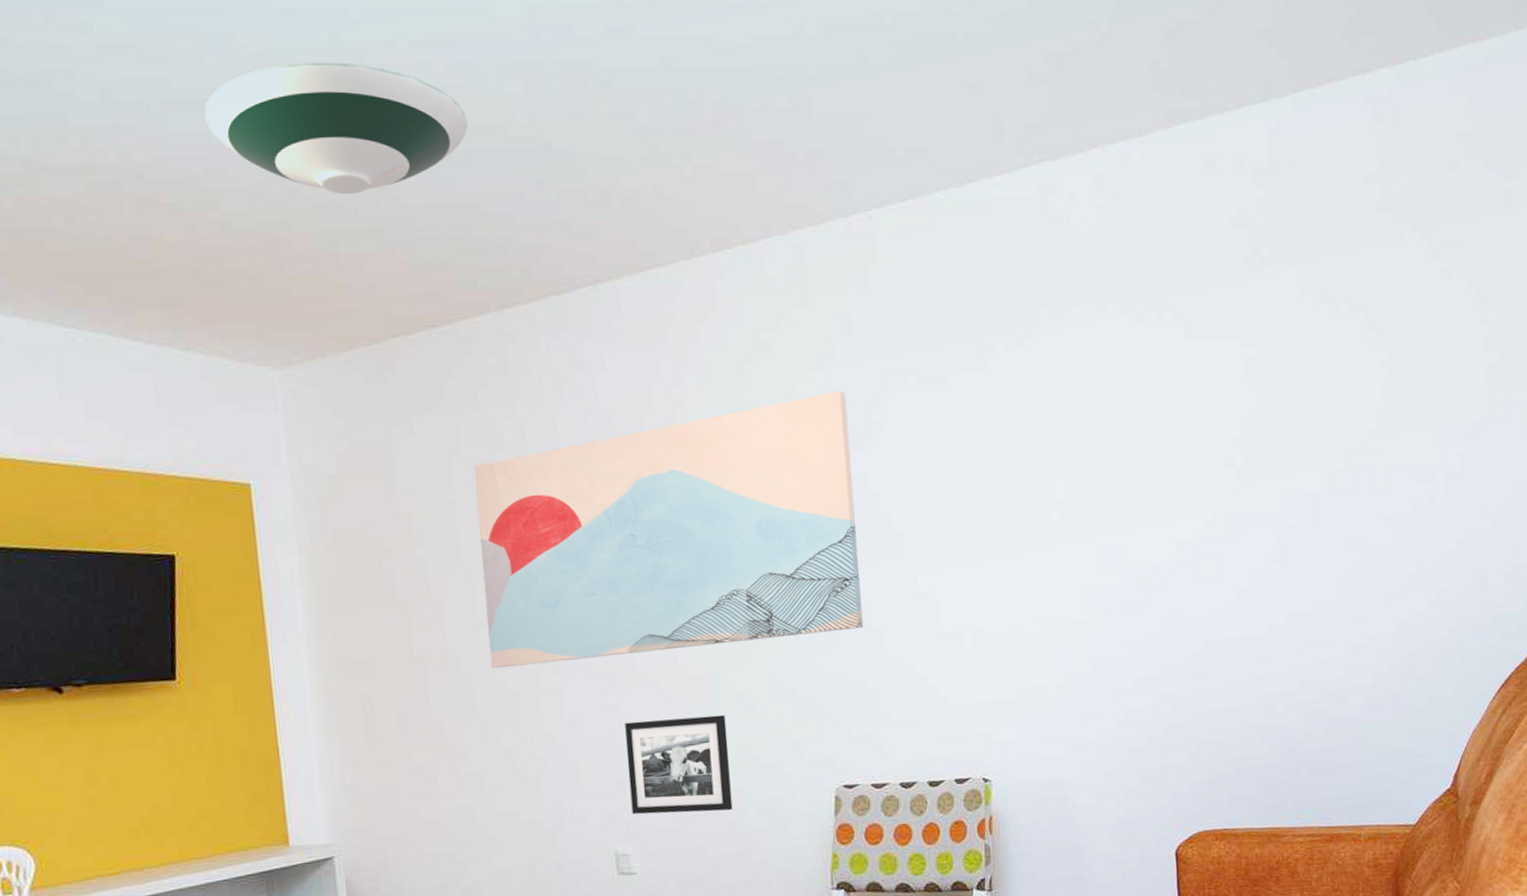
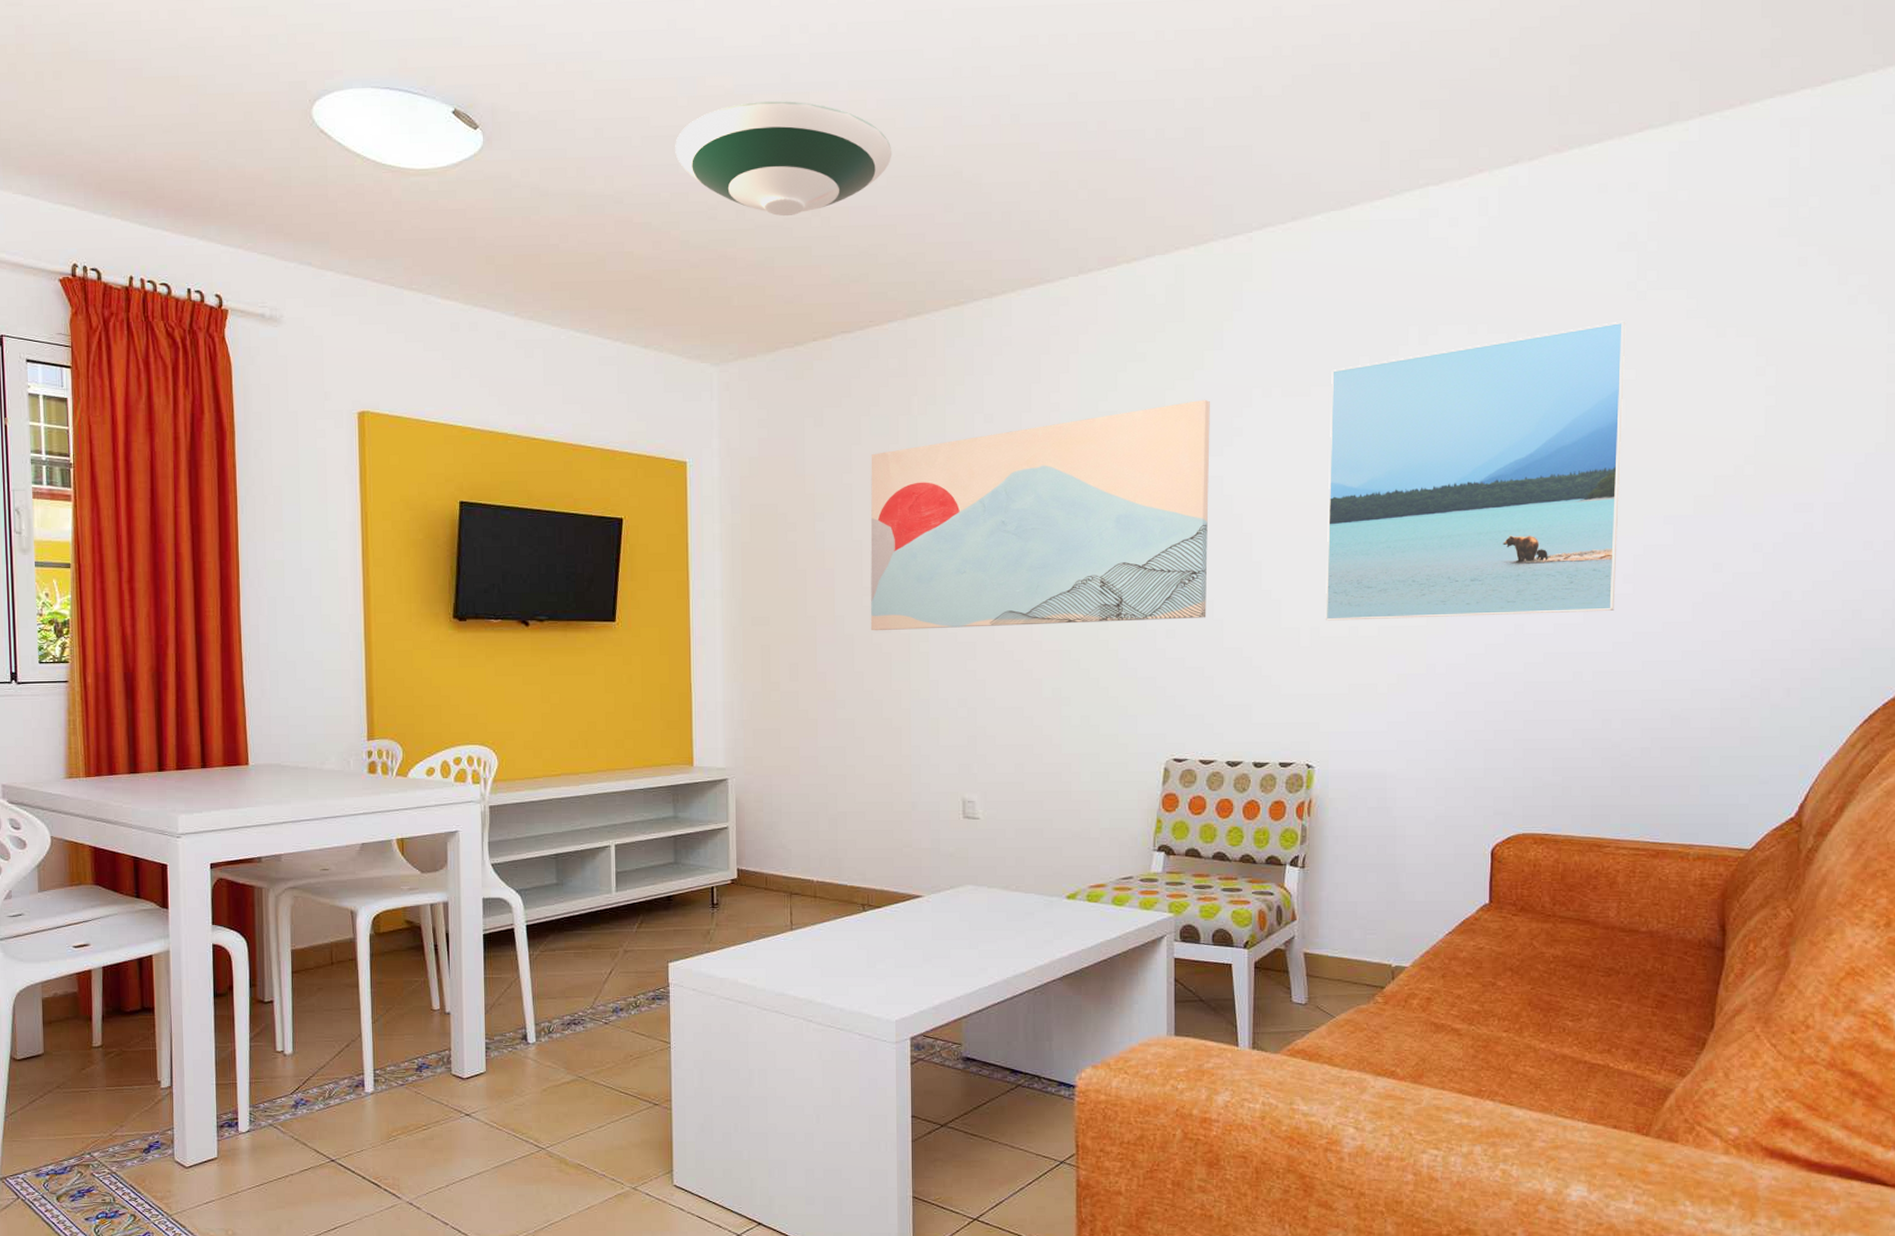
picture frame: present [625,714,733,815] -> none [980,686,1071,772]
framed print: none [967,298,1266,623] -> present [1326,321,1626,621]

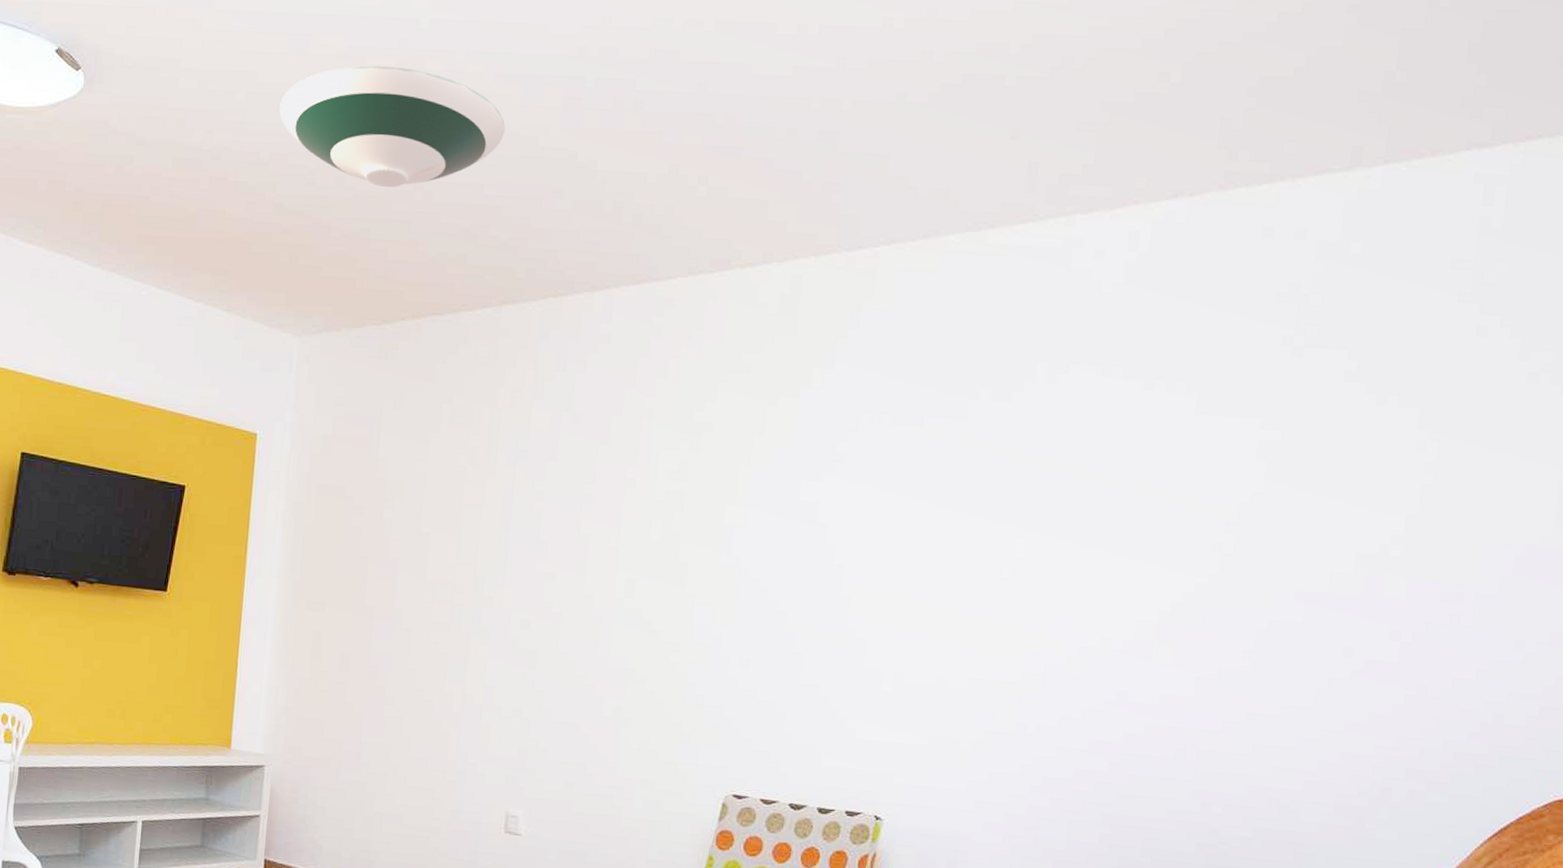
wall art: present [870,399,1210,631] -> none [429,419,814,650]
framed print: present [1326,321,1626,621] -> none [912,377,1277,687]

